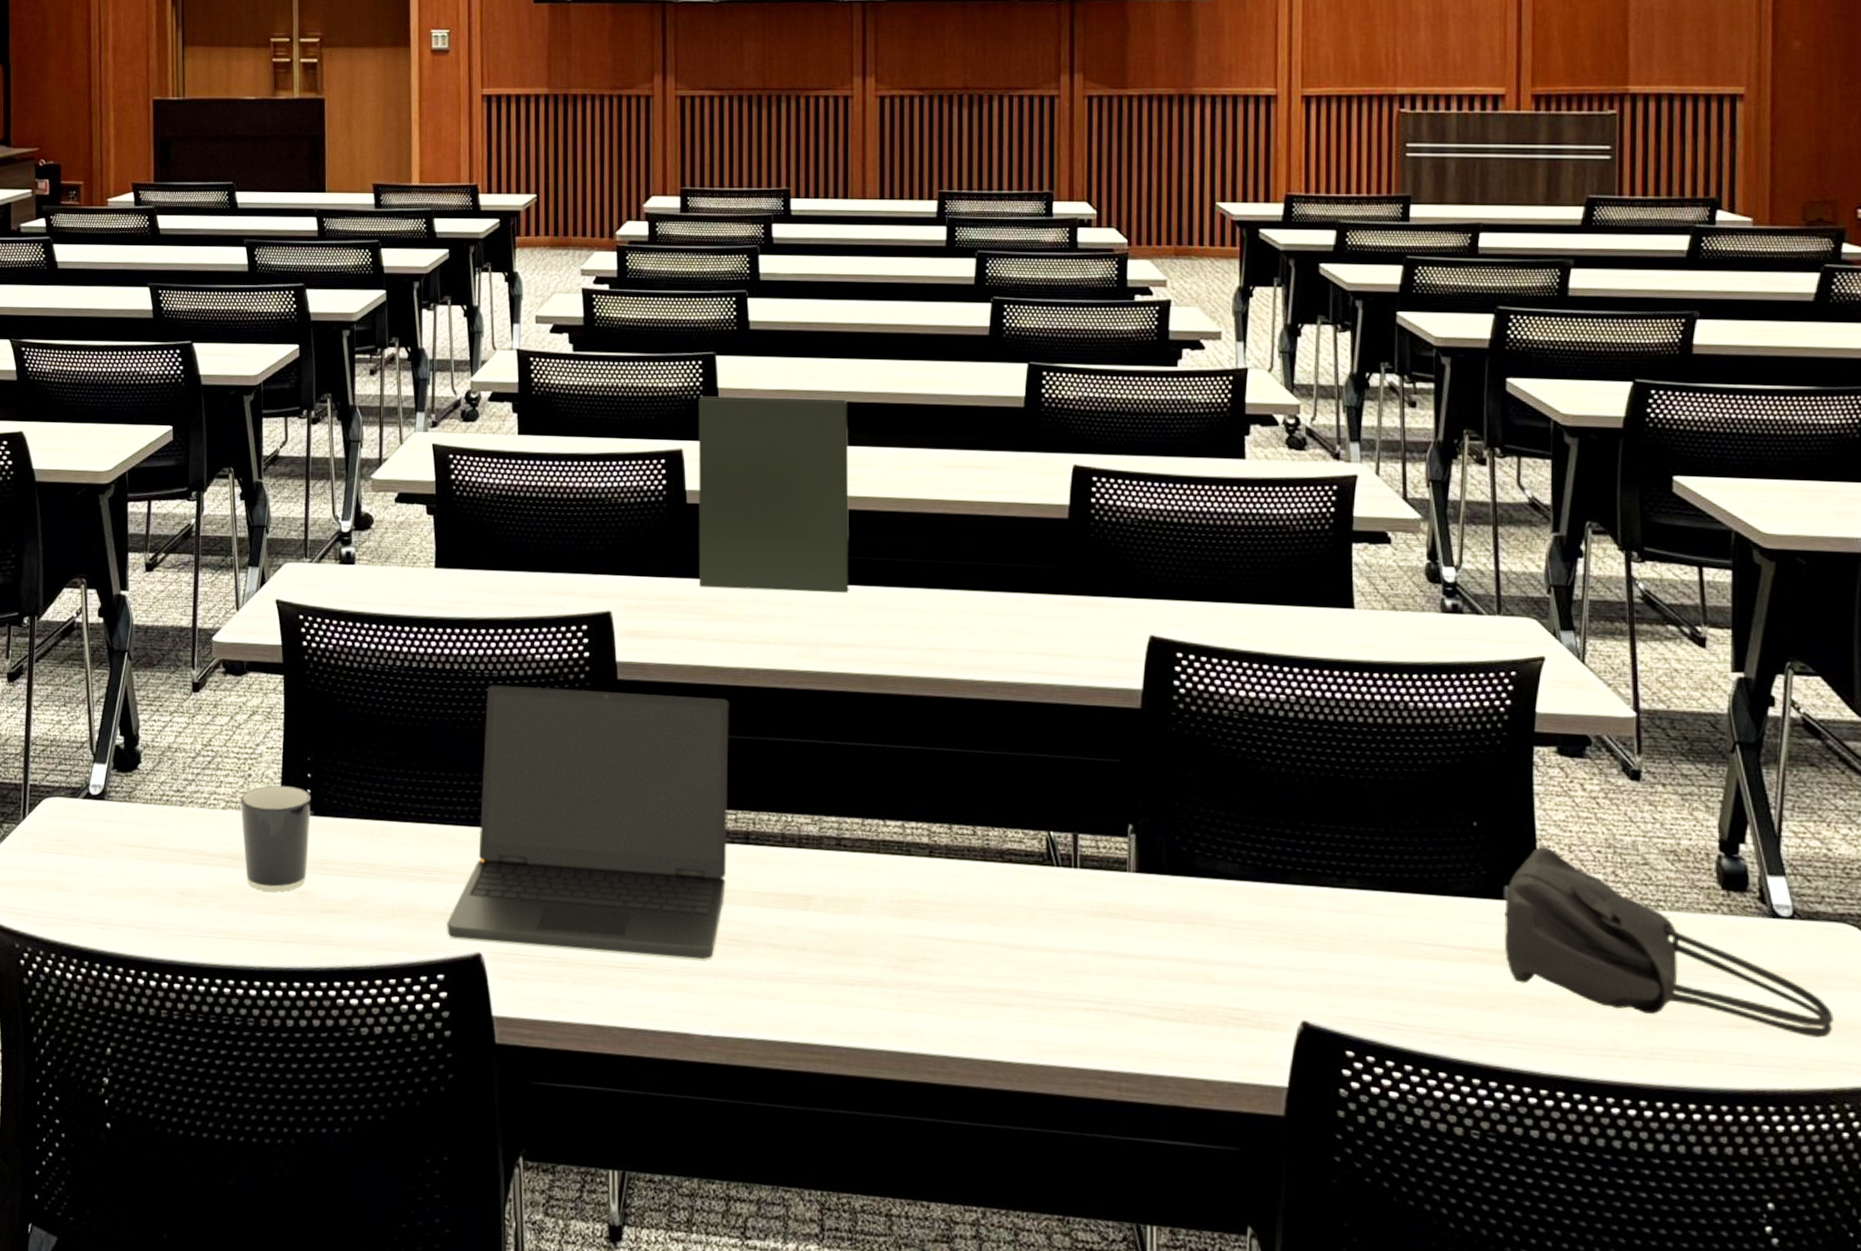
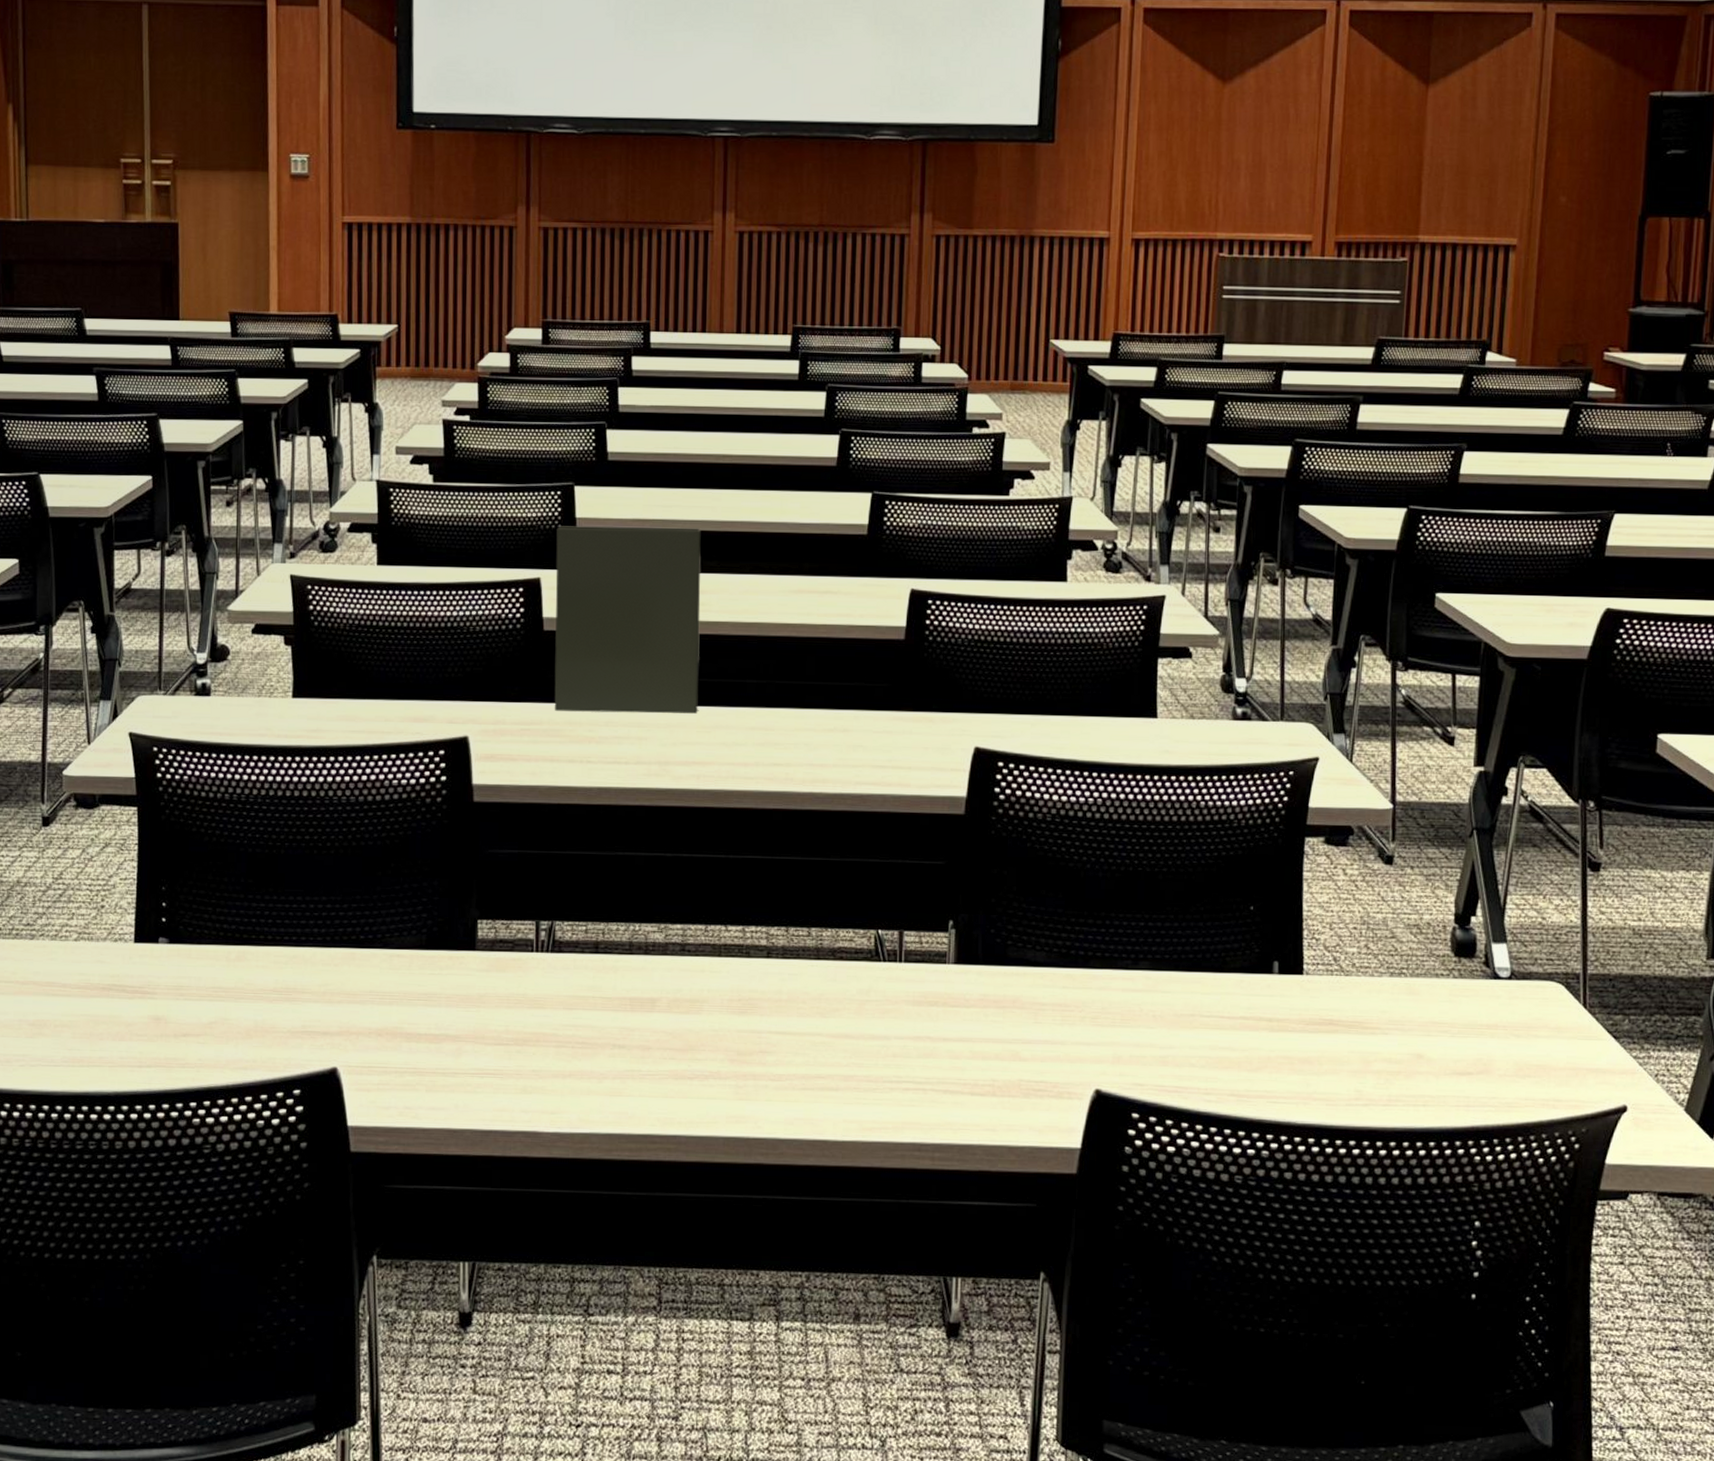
mug: present [240,785,312,892] -> none [92,915,167,1019]
laptop: present [447,685,729,959] -> none [303,810,582,1062]
handbag: present [1504,845,1833,1038] -> none [1271,925,1538,1080]

